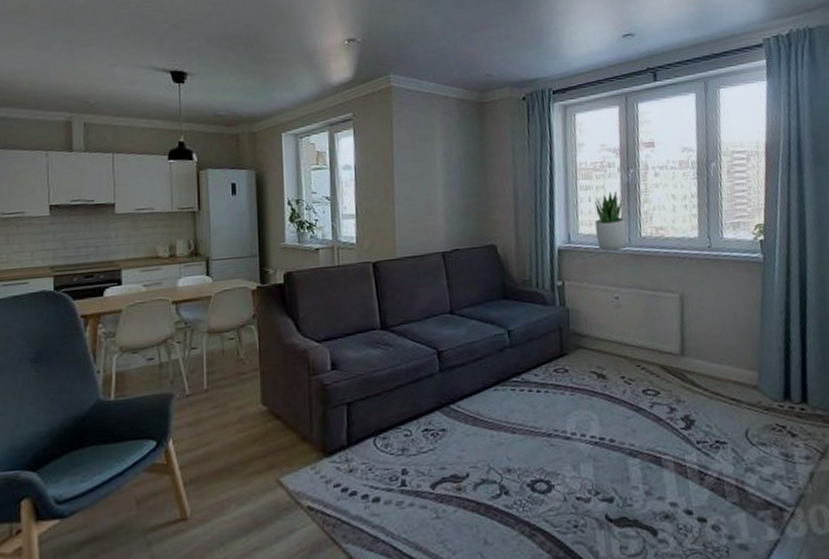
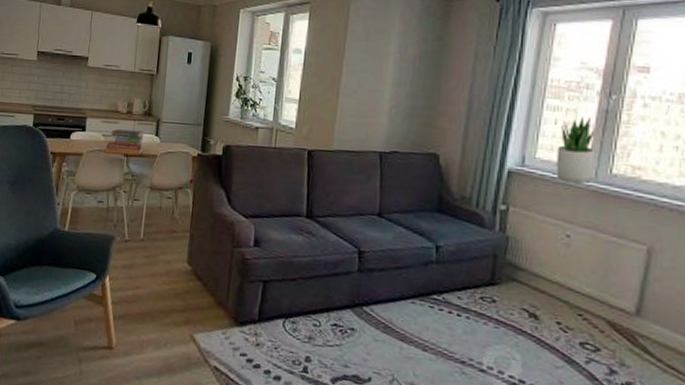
books: none [149,273,194,304] -> present [105,129,145,156]

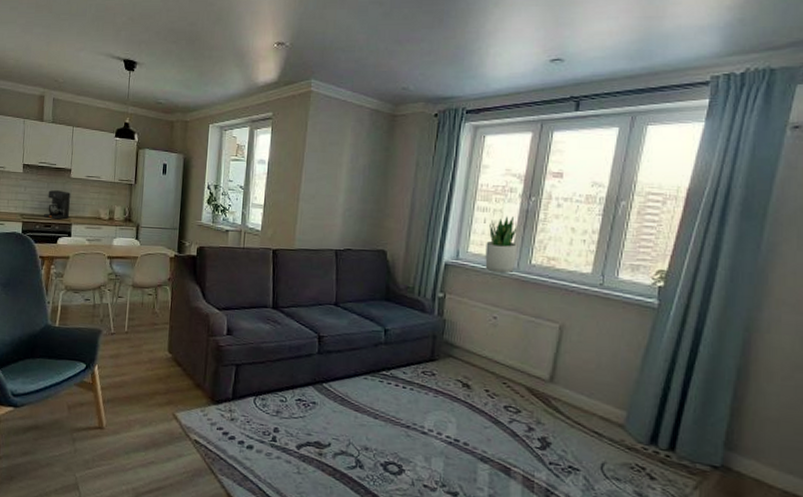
coffee maker: none [57,80,87,113] -> present [44,190,71,220]
books: present [105,129,145,156] -> none [90,234,126,258]

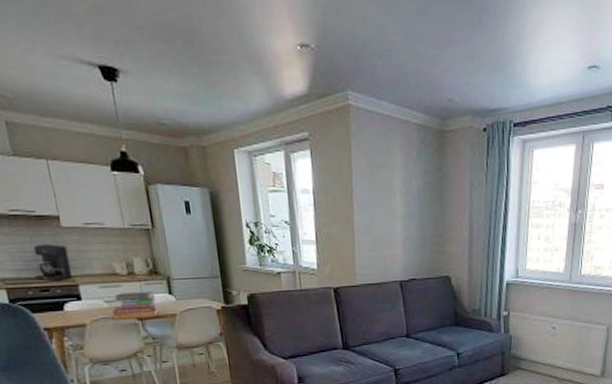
books: none [90,234,126,258] -> present [112,291,158,320]
planter: present [485,216,518,274] -> none [541,231,569,286]

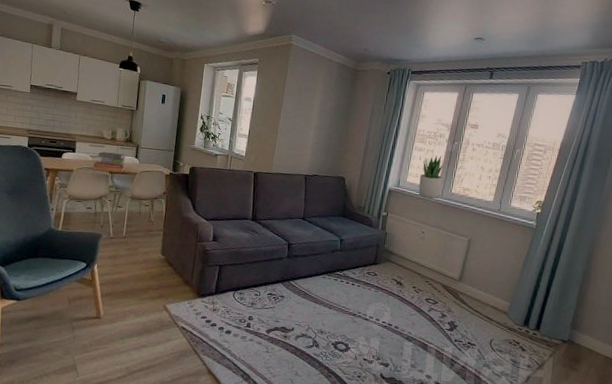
coffee maker: present [33,244,73,282] -> none [50,110,76,137]
planter: none [541,231,569,286] -> present [418,155,444,199]

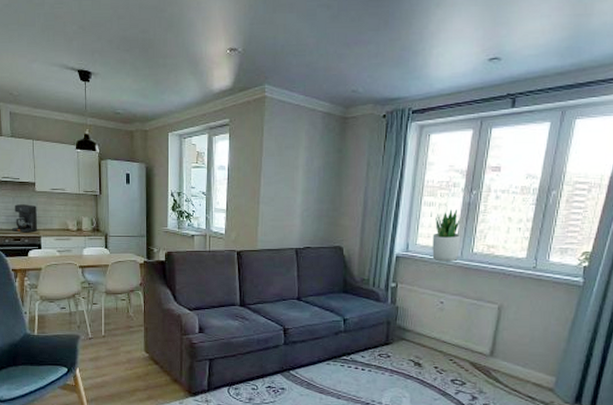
coffee maker: none [50,110,76,137] -> present [12,204,38,233]
books: present [93,152,126,173] -> none [62,245,95,267]

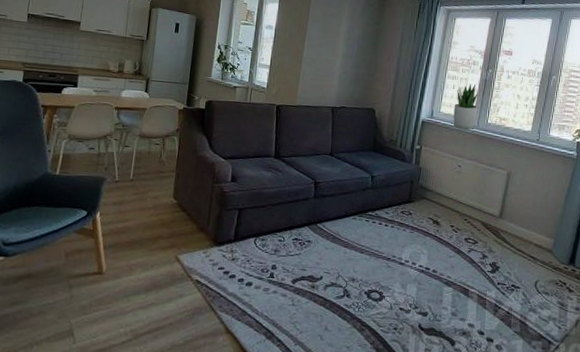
coffee maker: present [12,204,38,233] -> none [48,41,79,71]

